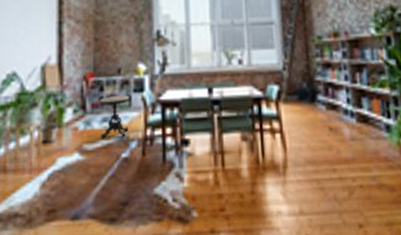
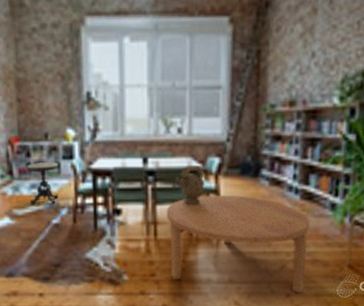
coffee table: none [232,121,375,223] -> present [166,195,310,293]
decorative urn: none [239,93,268,132] -> present [175,164,206,205]

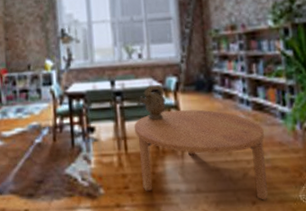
side table: present [27,161,59,205] -> none [13,88,40,128]

